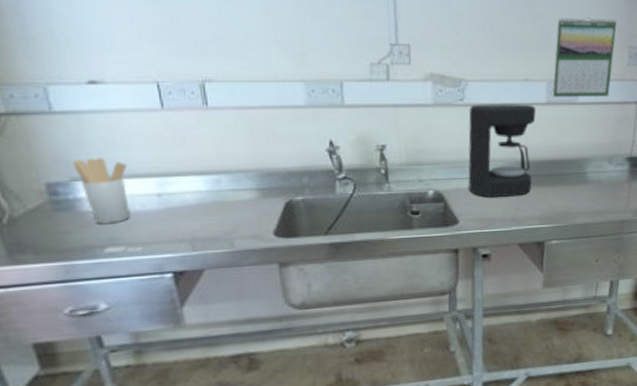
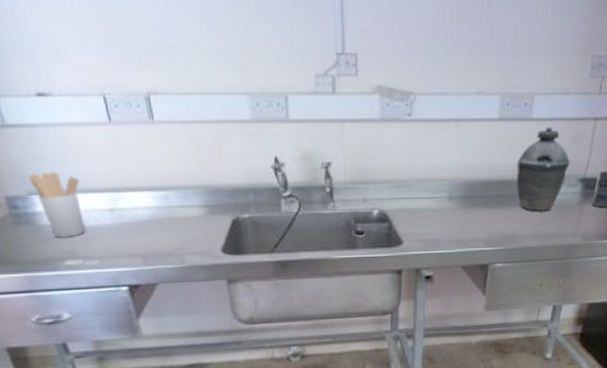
coffee maker: present [468,104,536,198] -> none [413,119,487,218]
calendar: present [552,17,617,98] -> none [505,22,581,113]
kettle: none [566,110,617,189] -> present [517,126,571,211]

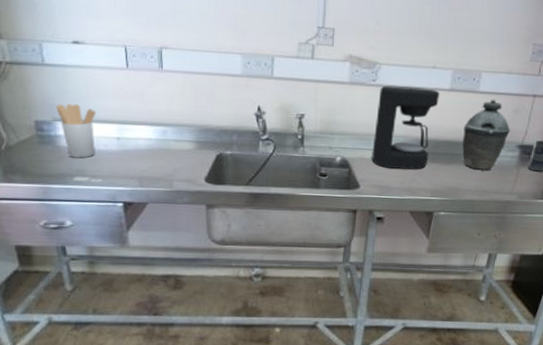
coffee maker: none [413,119,487,218] -> present [371,85,439,170]

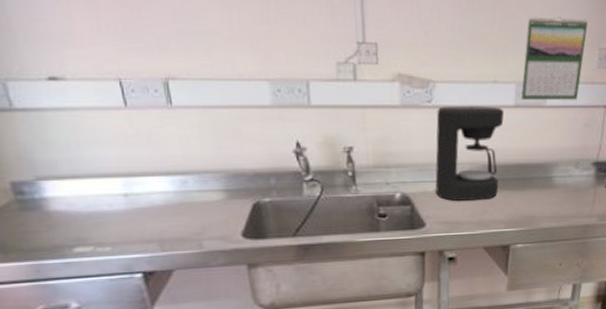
utensil holder: present [56,103,97,158] -> none [37,156,98,224]
calendar: none [456,13,525,89] -> present [520,17,588,101]
kettle: present [462,99,511,170] -> none [533,113,584,193]

